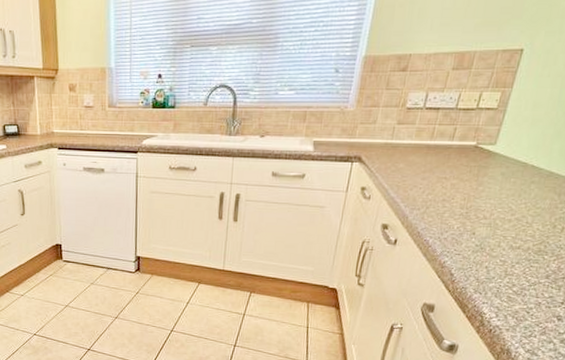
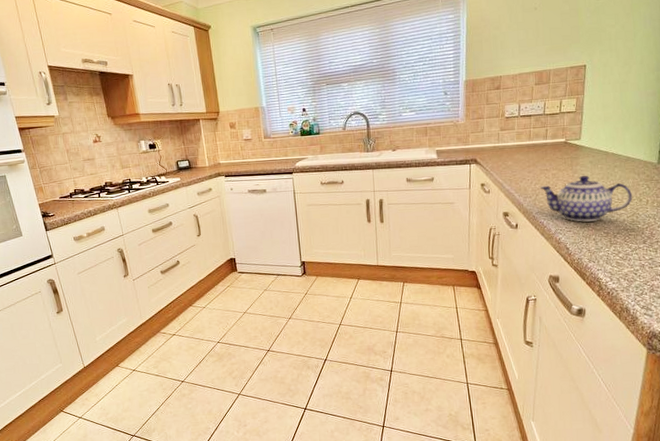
teapot: none [432,189,546,246] -> present [539,175,632,222]

